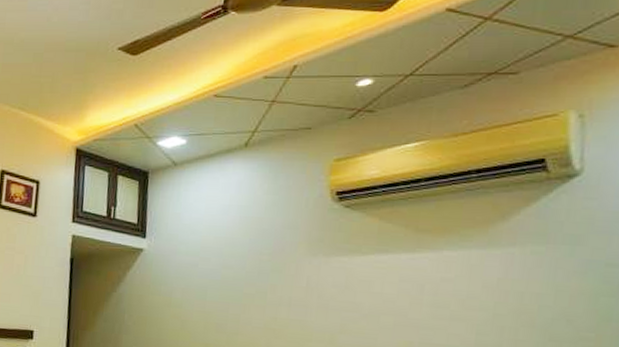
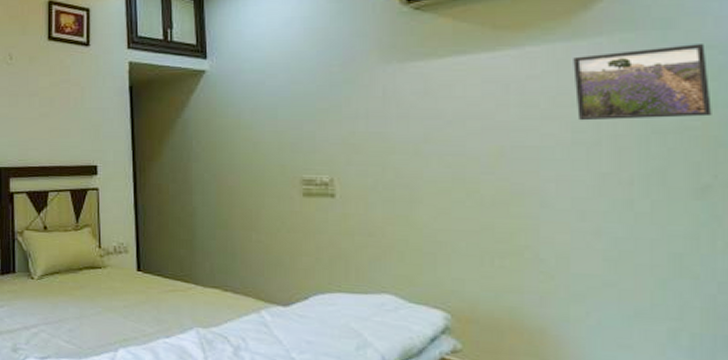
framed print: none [483,261,609,330] -> present [573,44,712,121]

